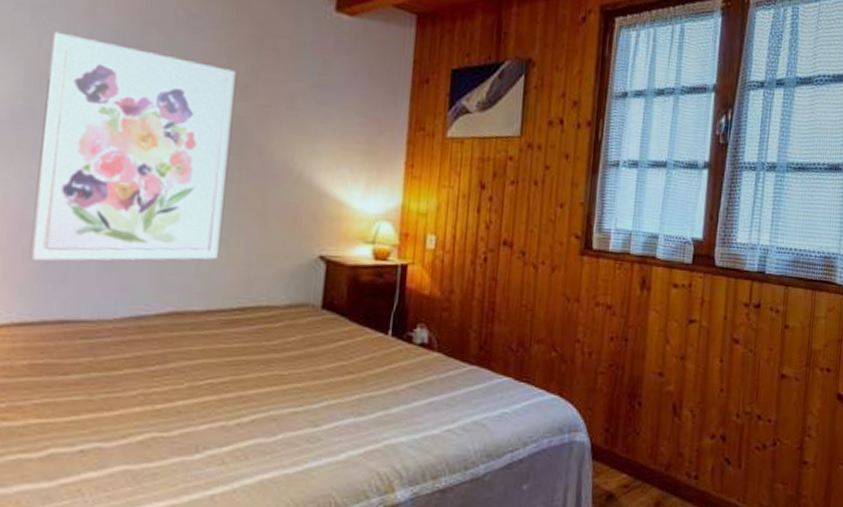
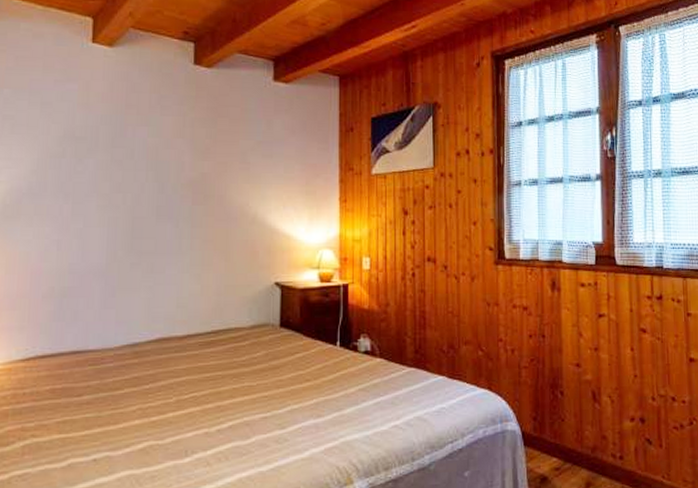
wall art: present [30,31,236,261] -> none [48,120,198,304]

